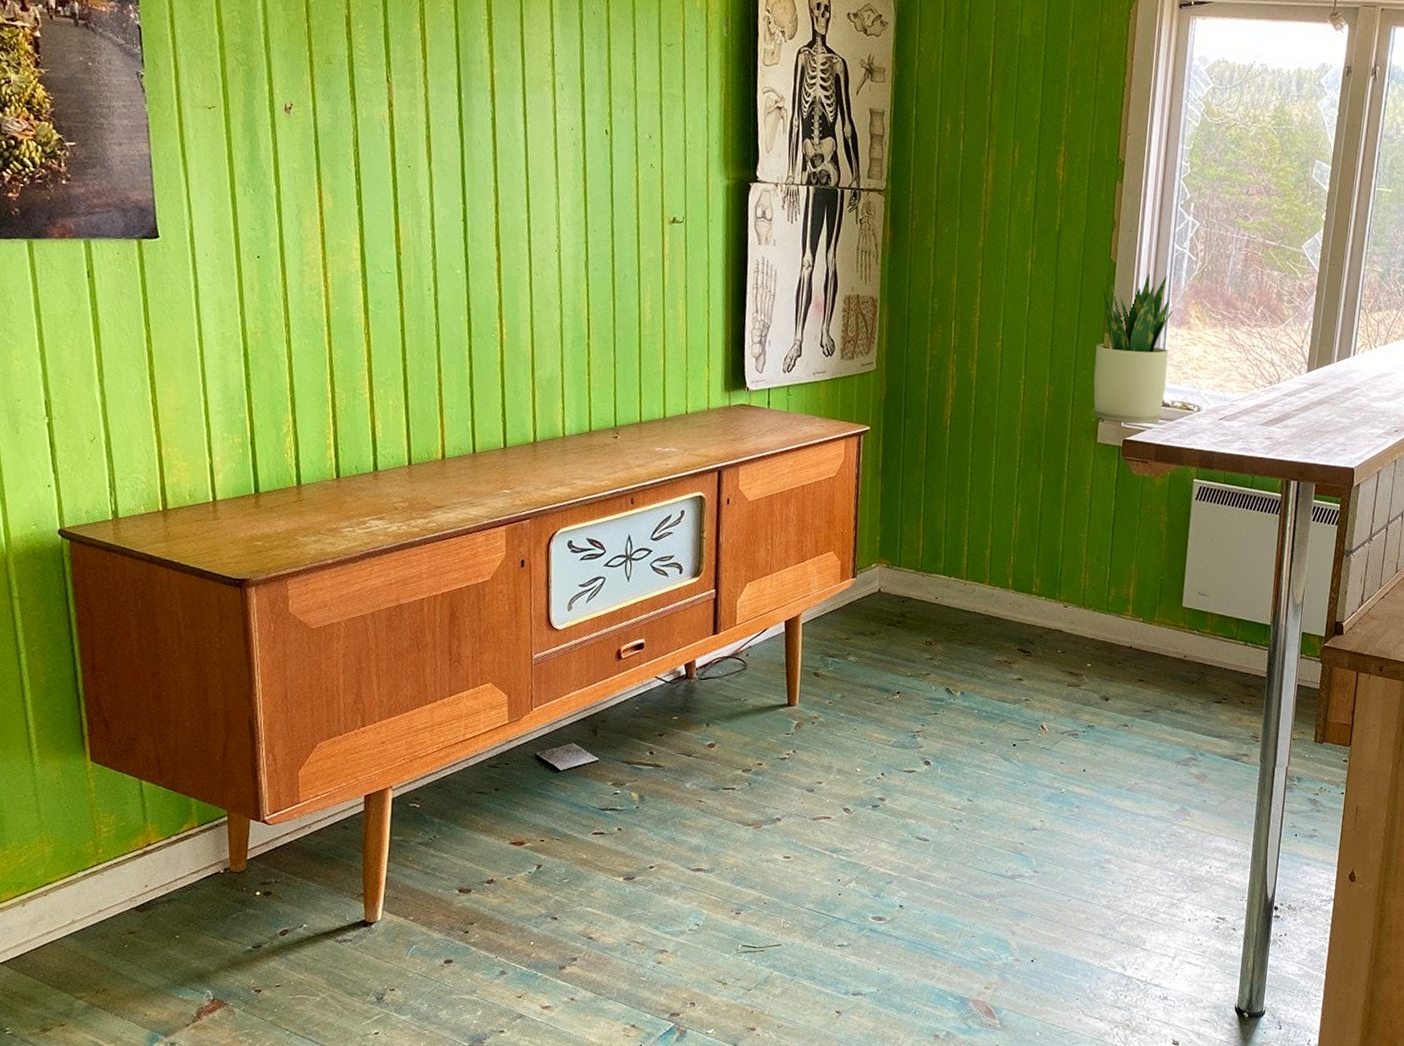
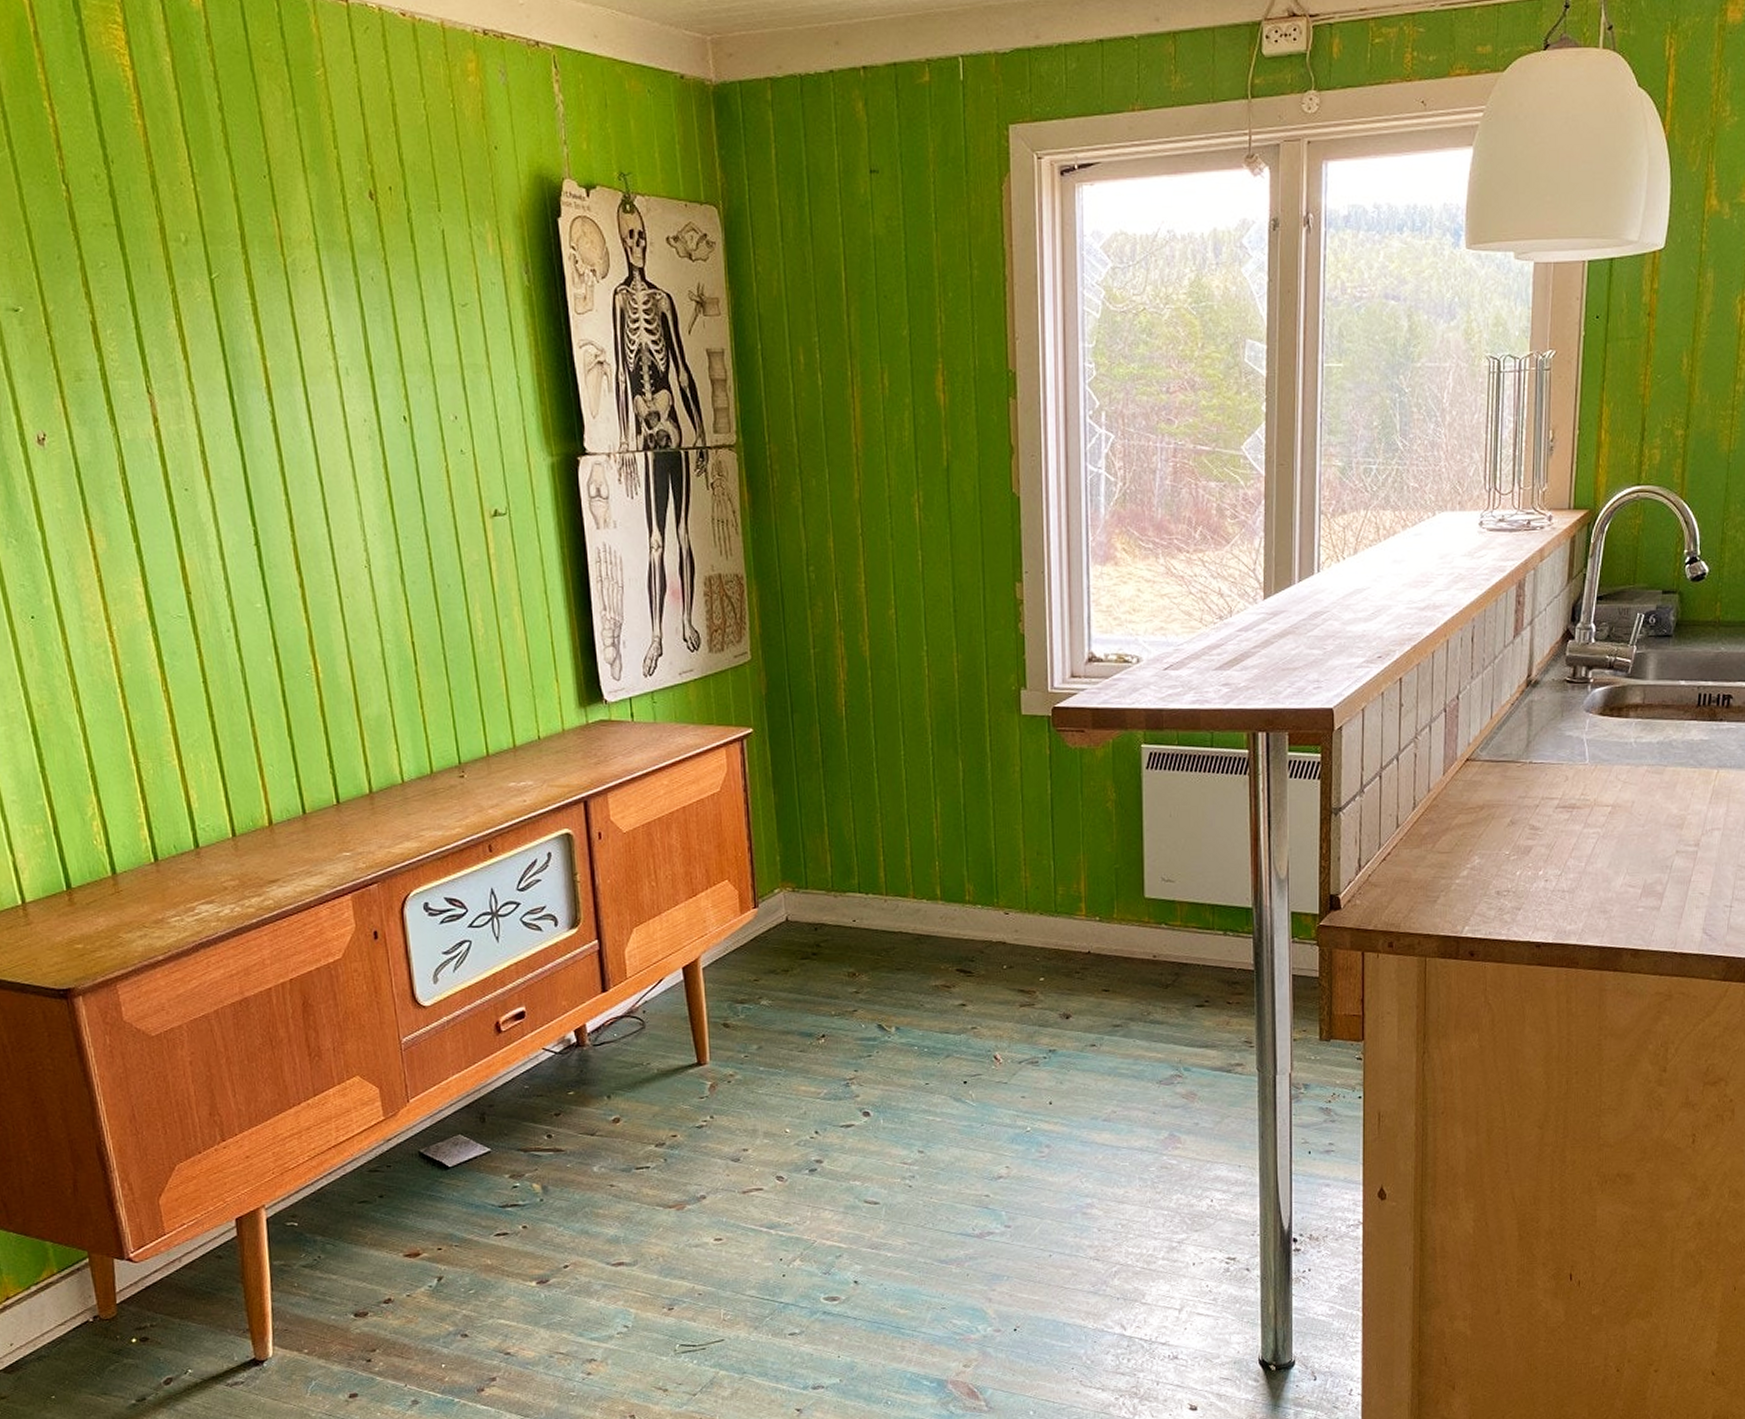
planter: present [1093,273,1174,425] -> none [1007,503,1095,689]

